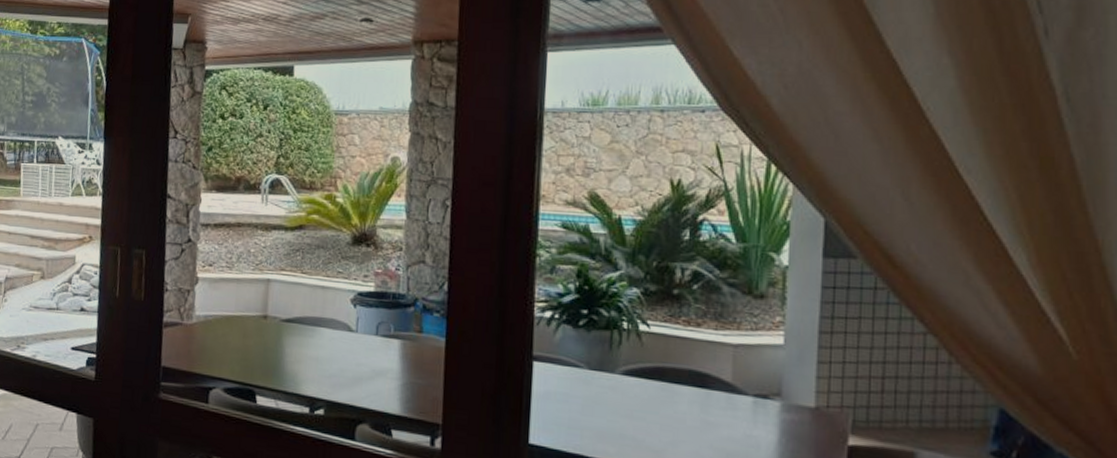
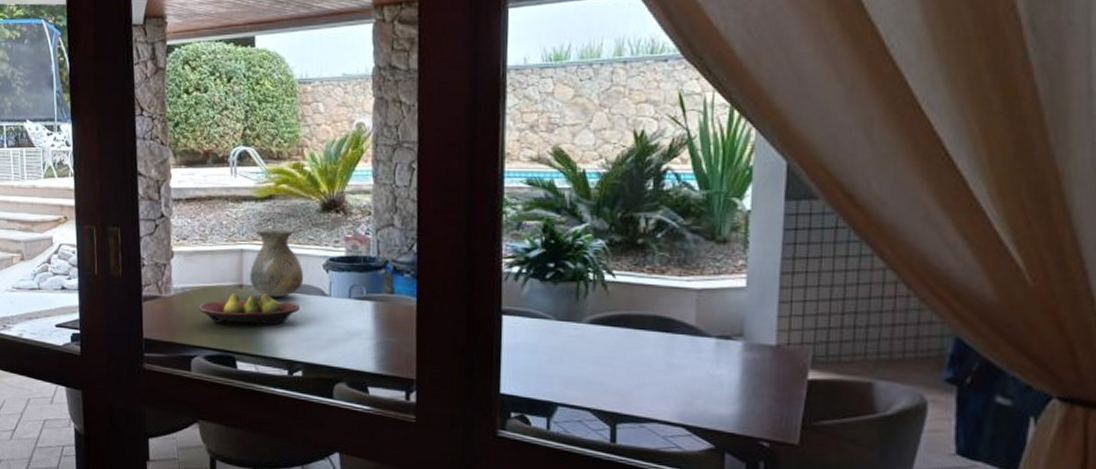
fruit bowl: none [220,324,326,360] -> present [198,293,301,326]
vase: none [275,258,331,331] -> present [250,228,304,298]

